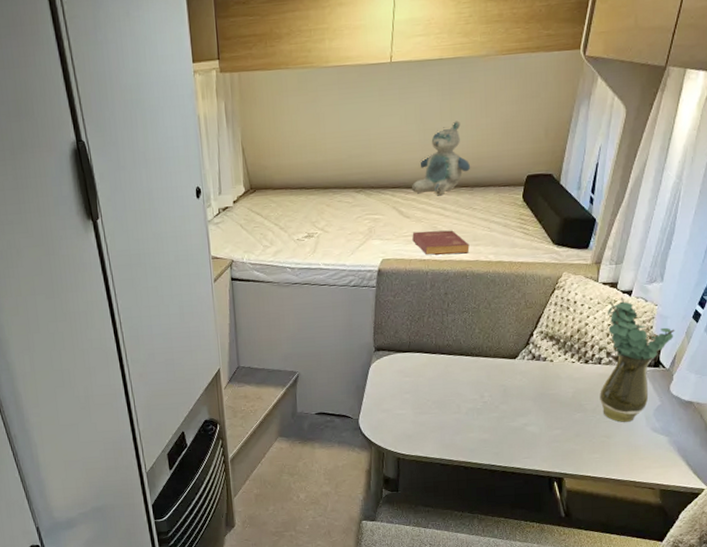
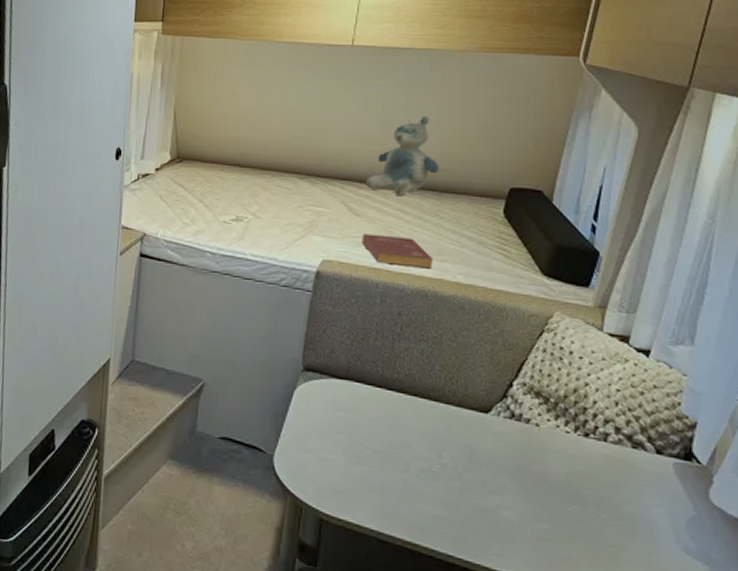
vase: present [600,297,675,422] -> none [605,357,714,532]

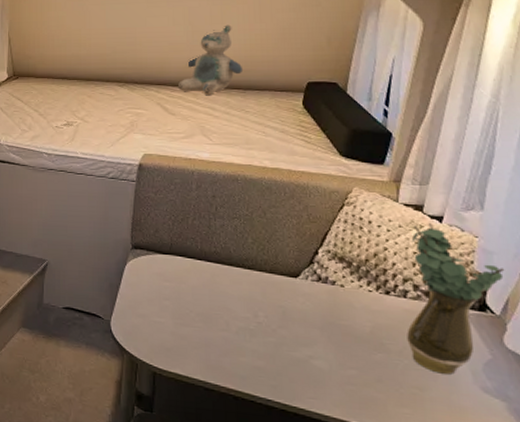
book: present [362,233,433,269] -> none [177,129,241,157]
vase: none [605,357,714,532] -> present [407,223,505,375]

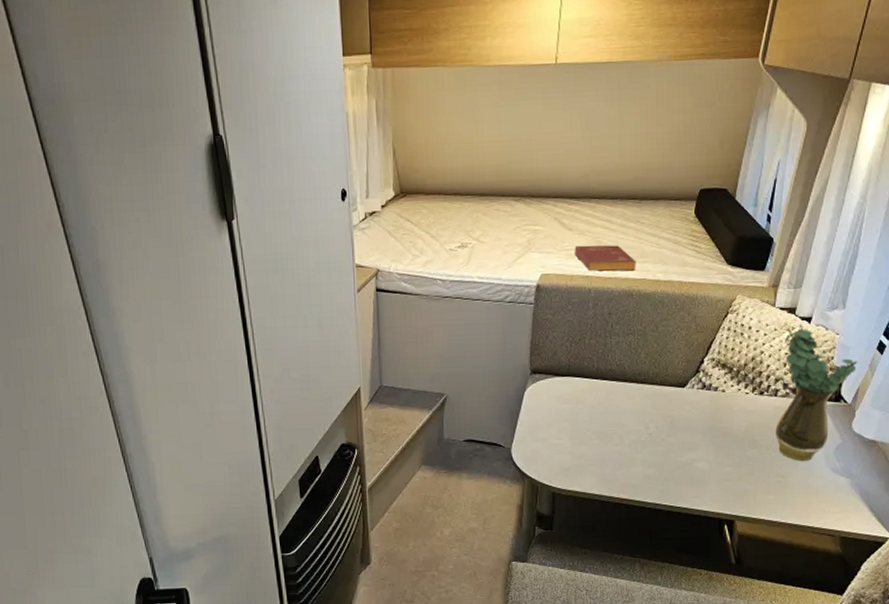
book: none [177,129,241,157] -> present [574,245,636,272]
polar bear: present [178,24,244,96] -> none [576,128,640,208]

